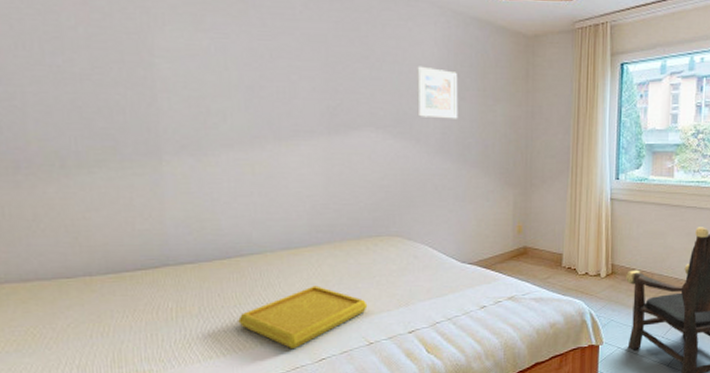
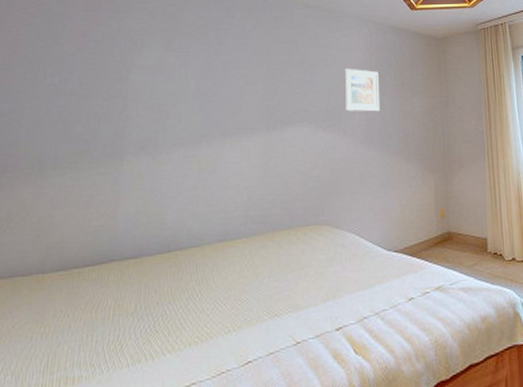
serving tray: present [238,285,368,350] -> none [170,278,296,351]

